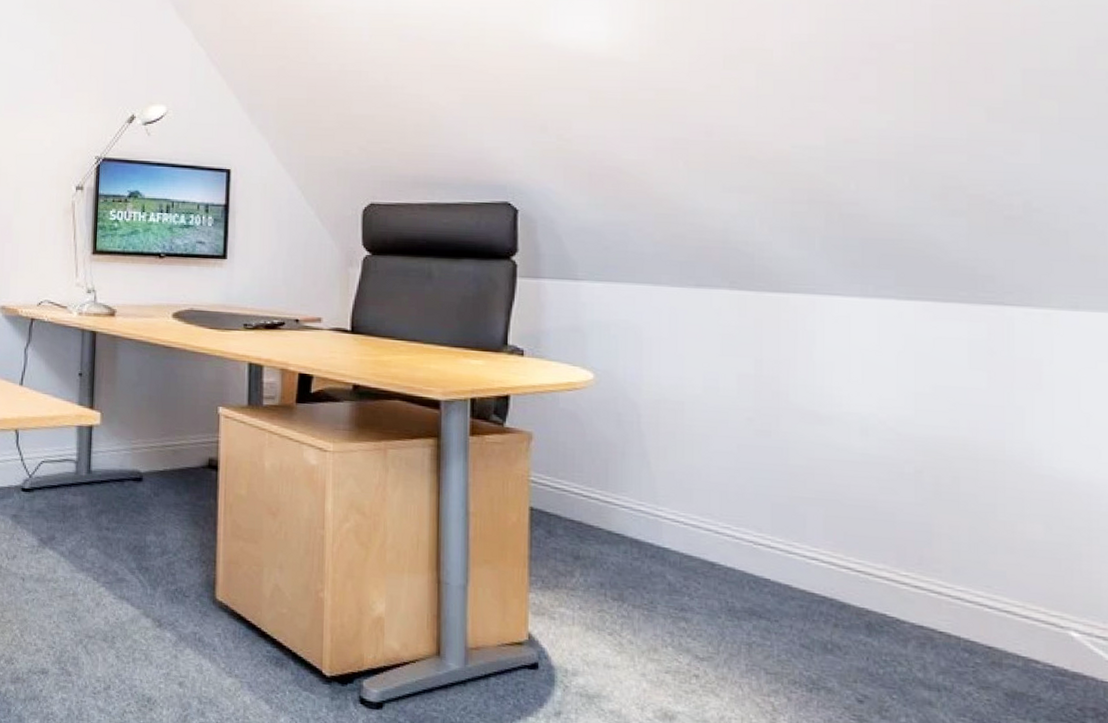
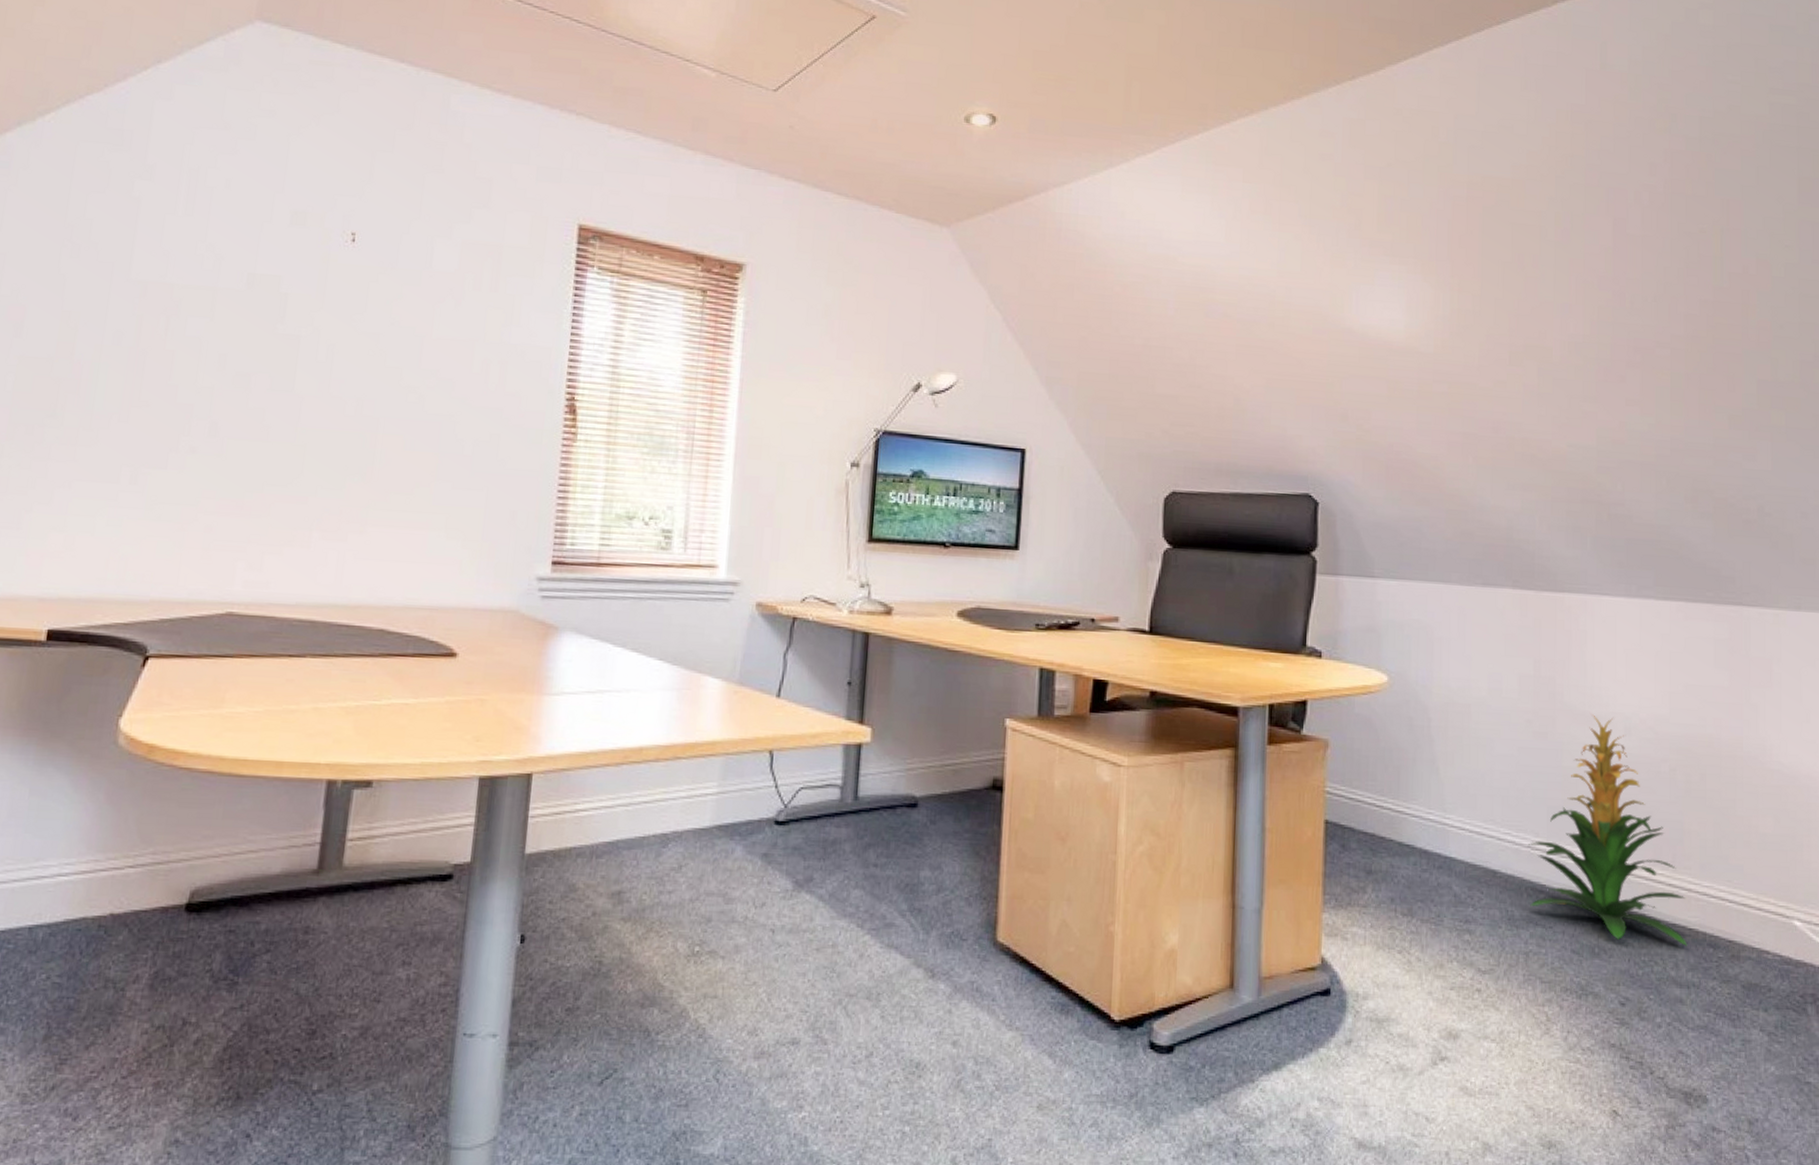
indoor plant: none [749,414,938,649] -> present [1527,714,1688,946]

